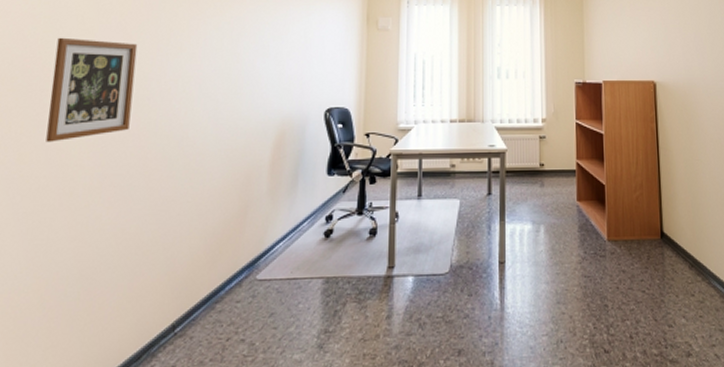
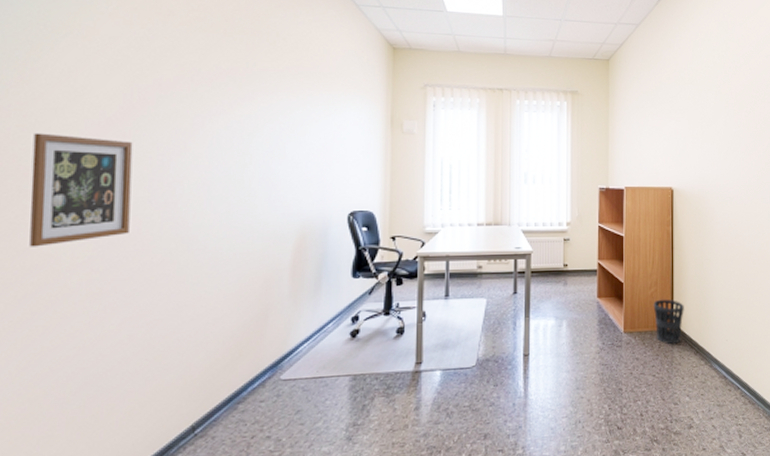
wastebasket: none [639,203,675,257] -> present [653,299,684,345]

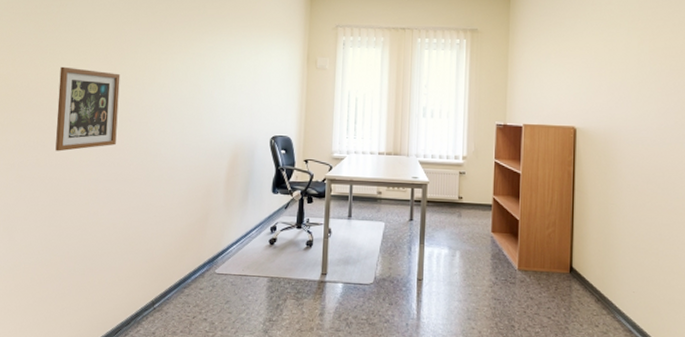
wastebasket: present [653,299,684,345] -> none [550,240,585,289]

